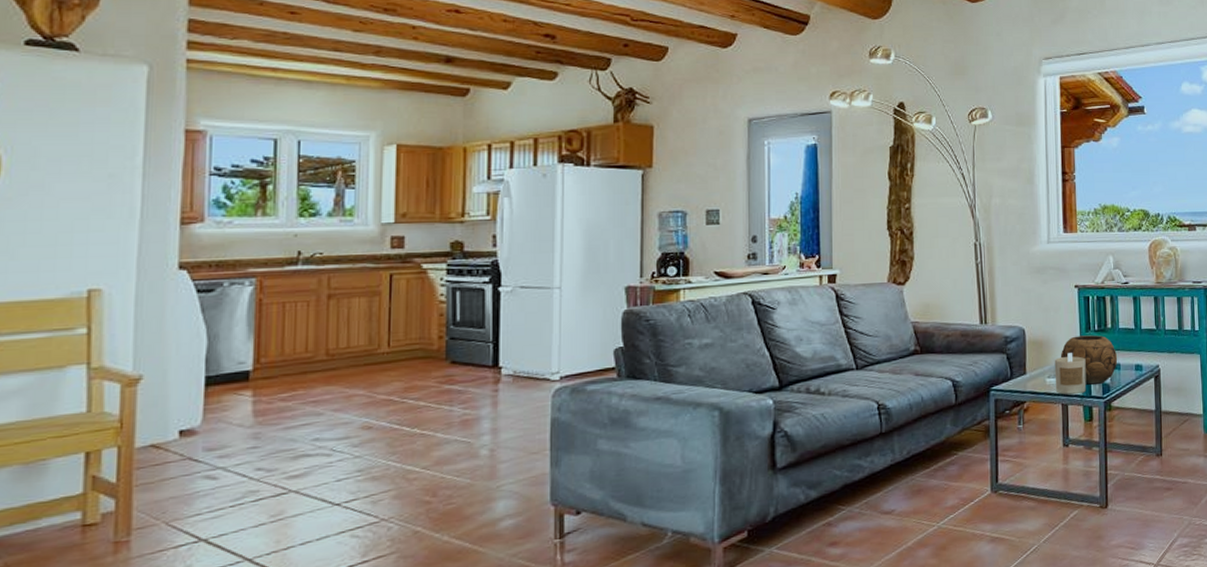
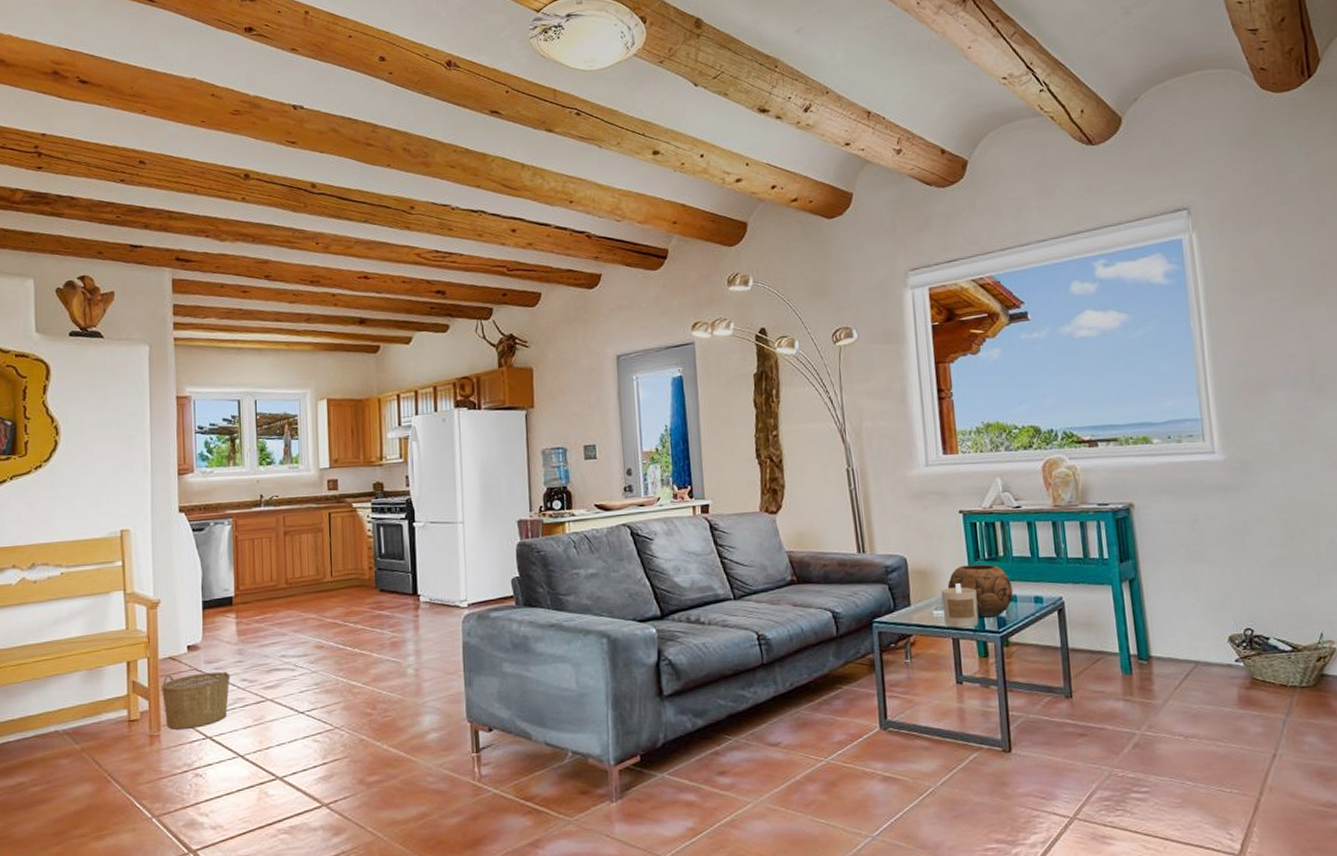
basket: none [135,459,240,533] -> present [161,671,231,730]

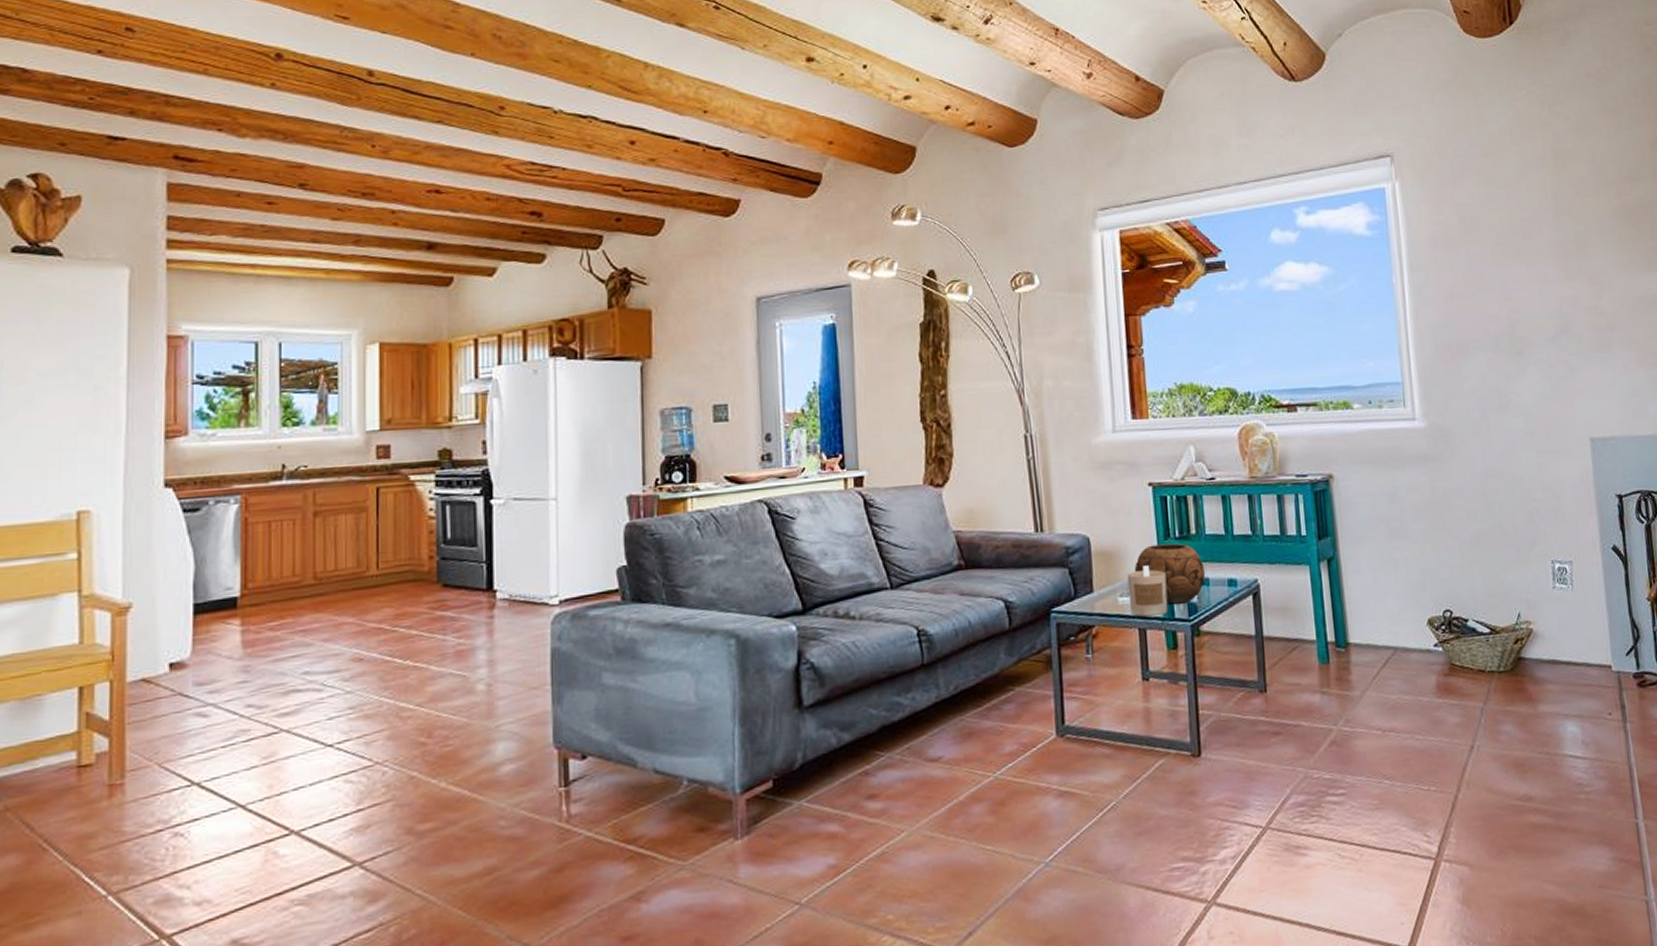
basket: present [161,671,231,730] -> none [128,695,231,776]

